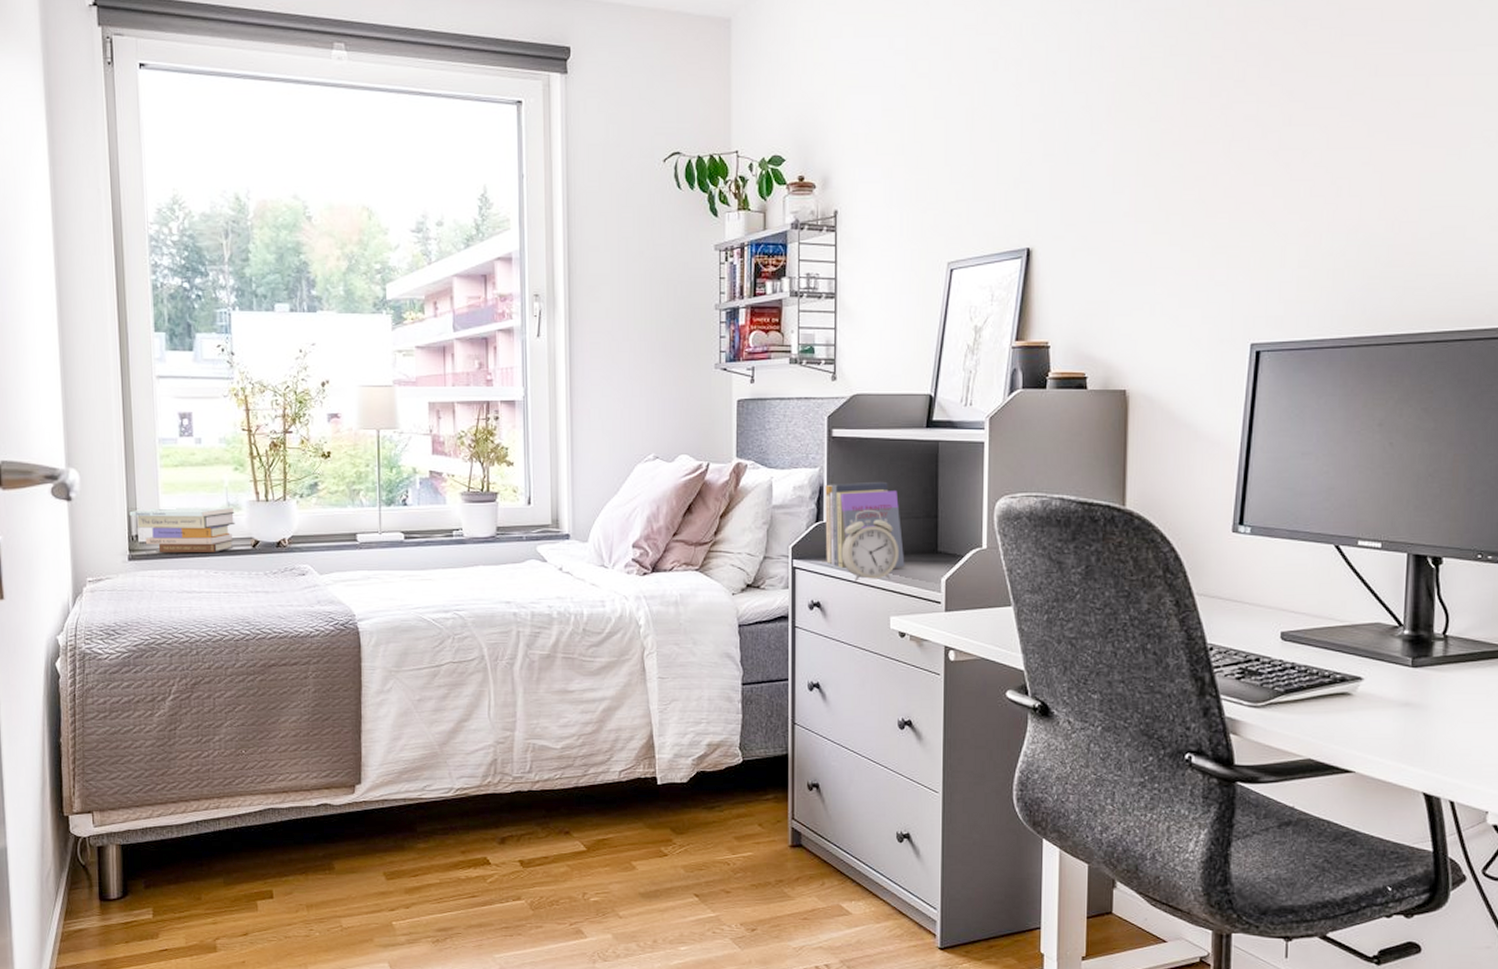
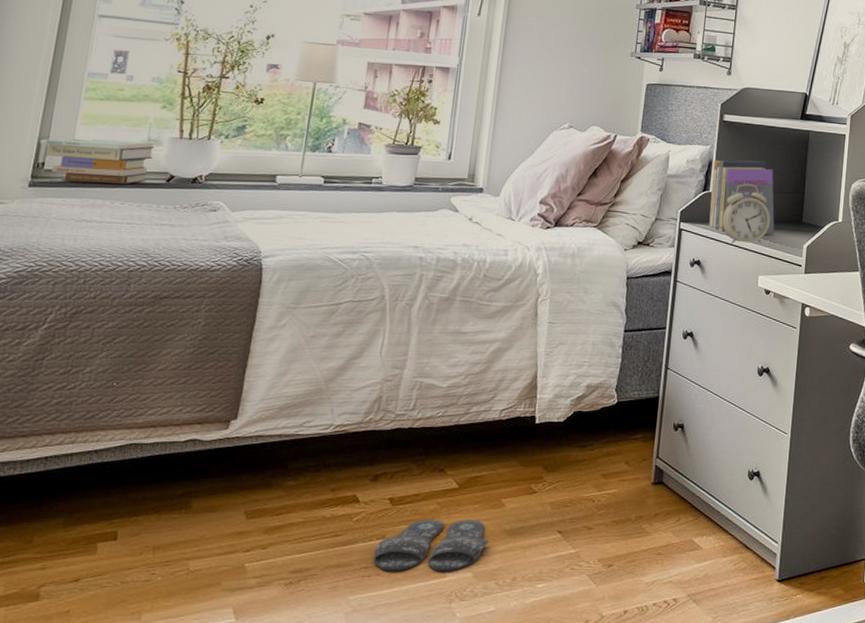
slippers: none [513,881,624,933] -> present [374,519,489,572]

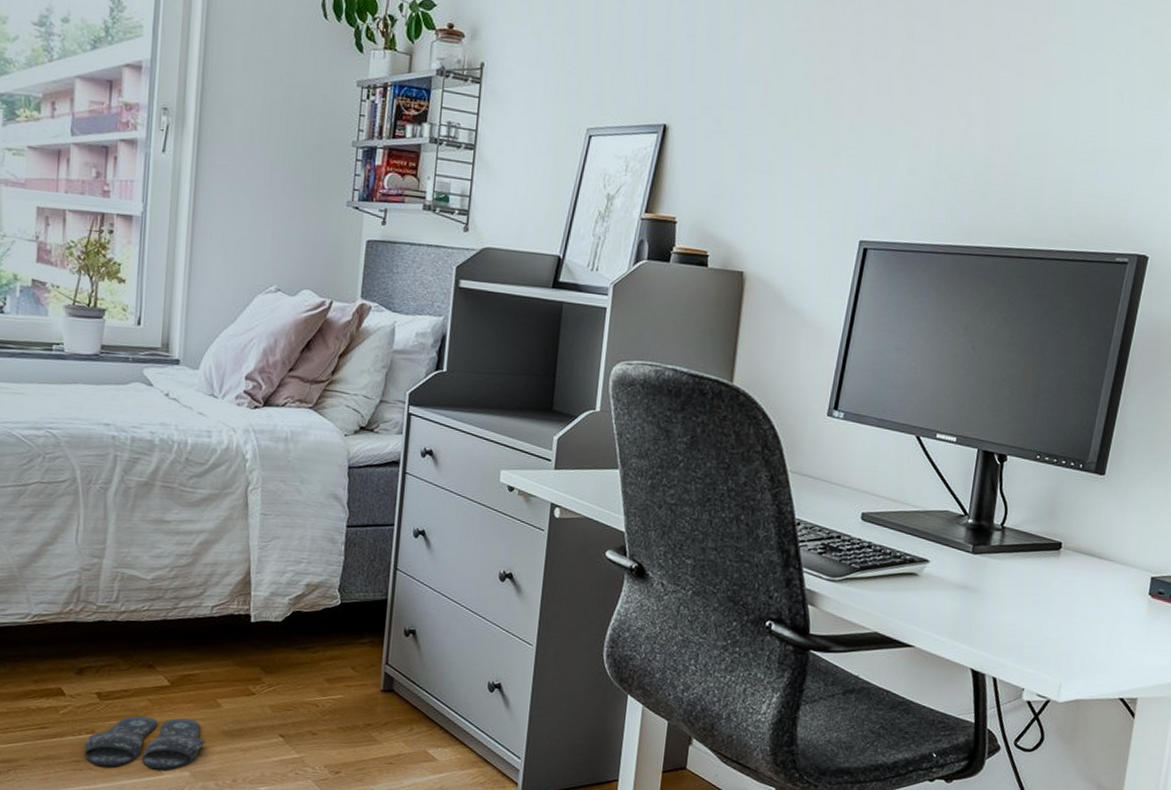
books: present [709,160,775,235] -> none [442,334,520,424]
alarm clock: present [722,184,771,244] -> none [457,363,516,433]

